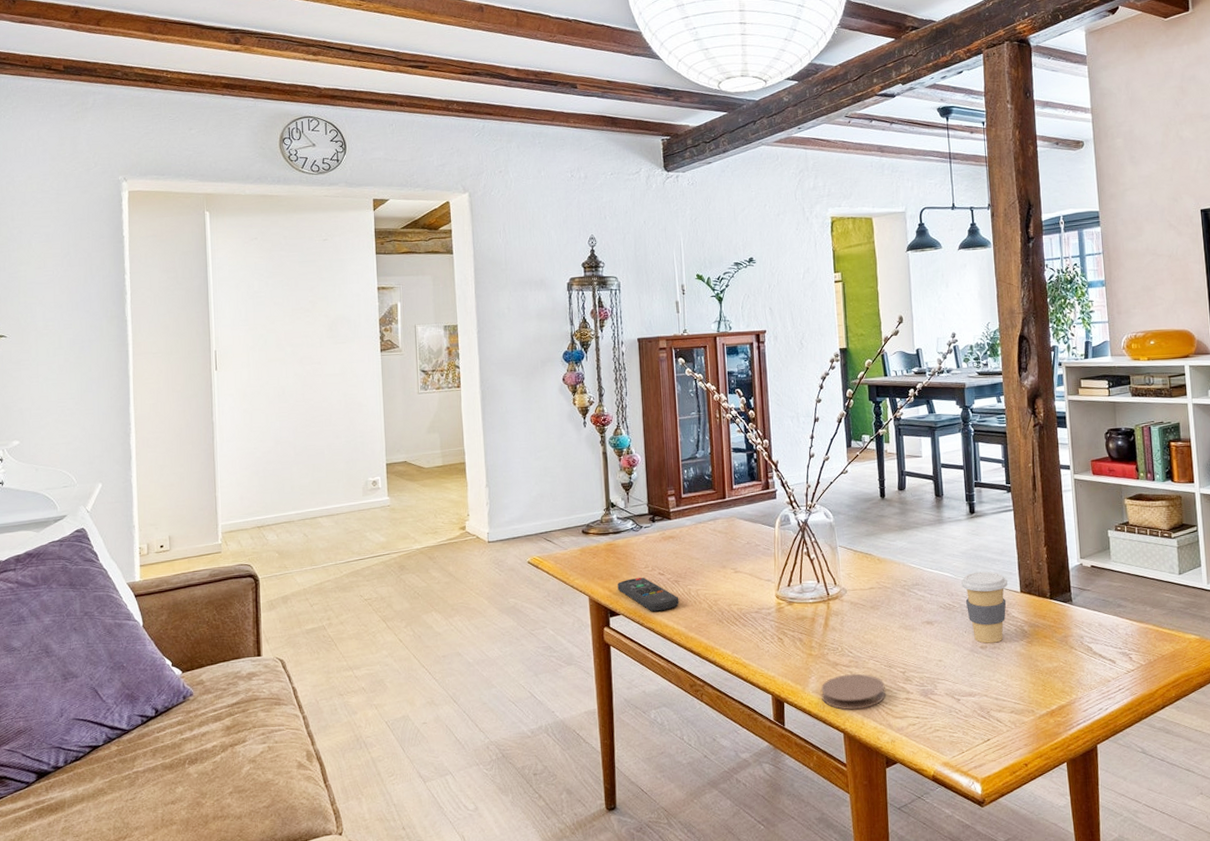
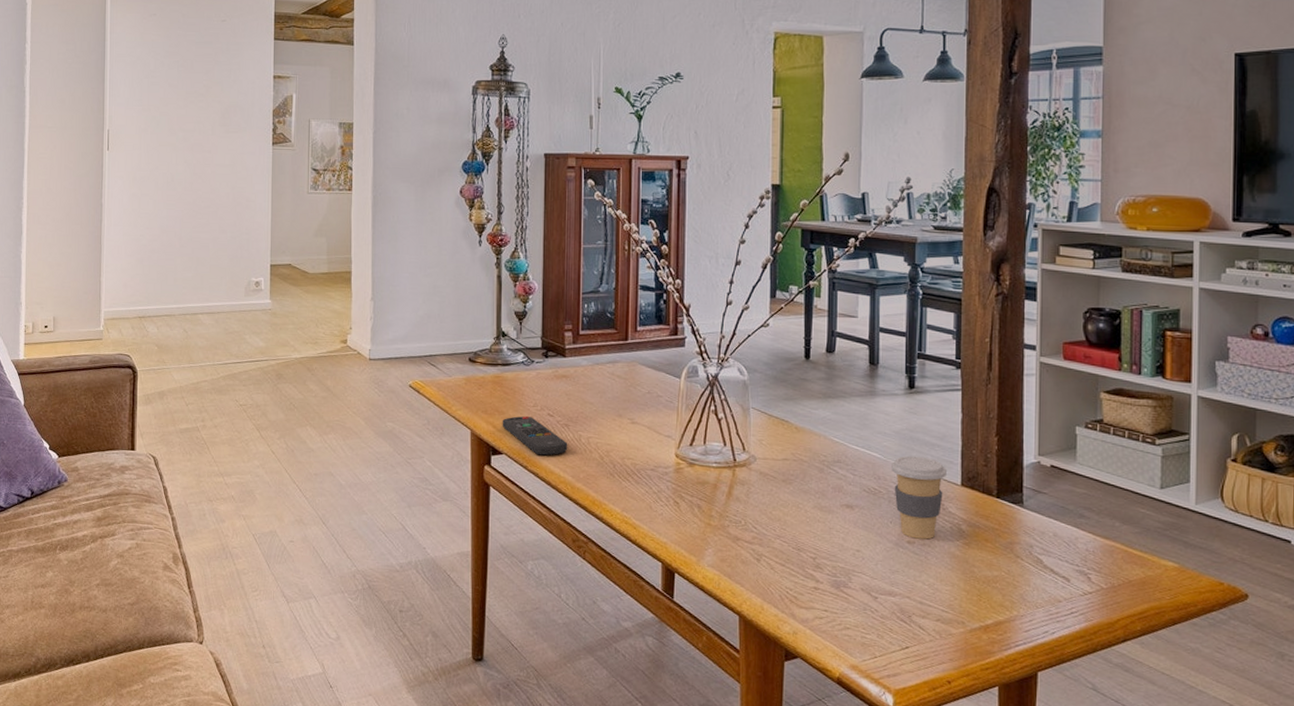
coaster: present [821,673,886,710] -> none [718,551,791,593]

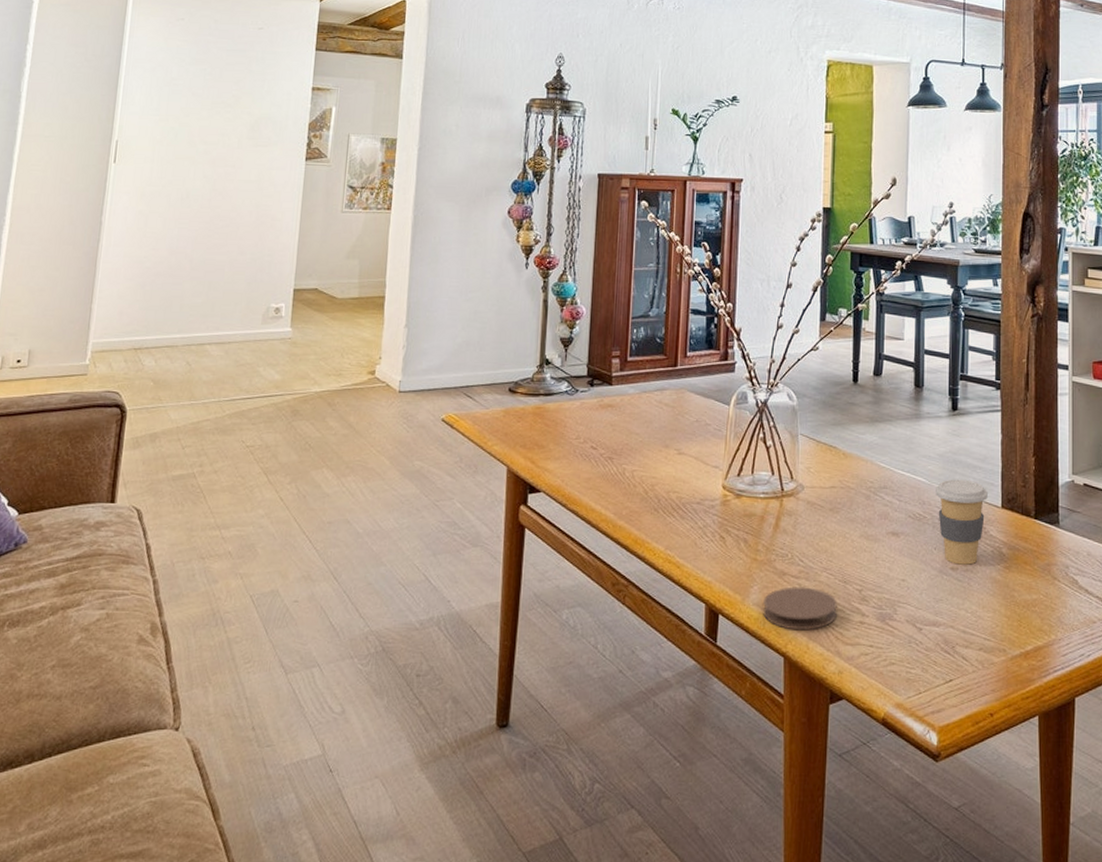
remote control: present [502,416,568,456] -> none [541,450,611,492]
coaster: none [718,551,791,593] -> present [763,586,837,631]

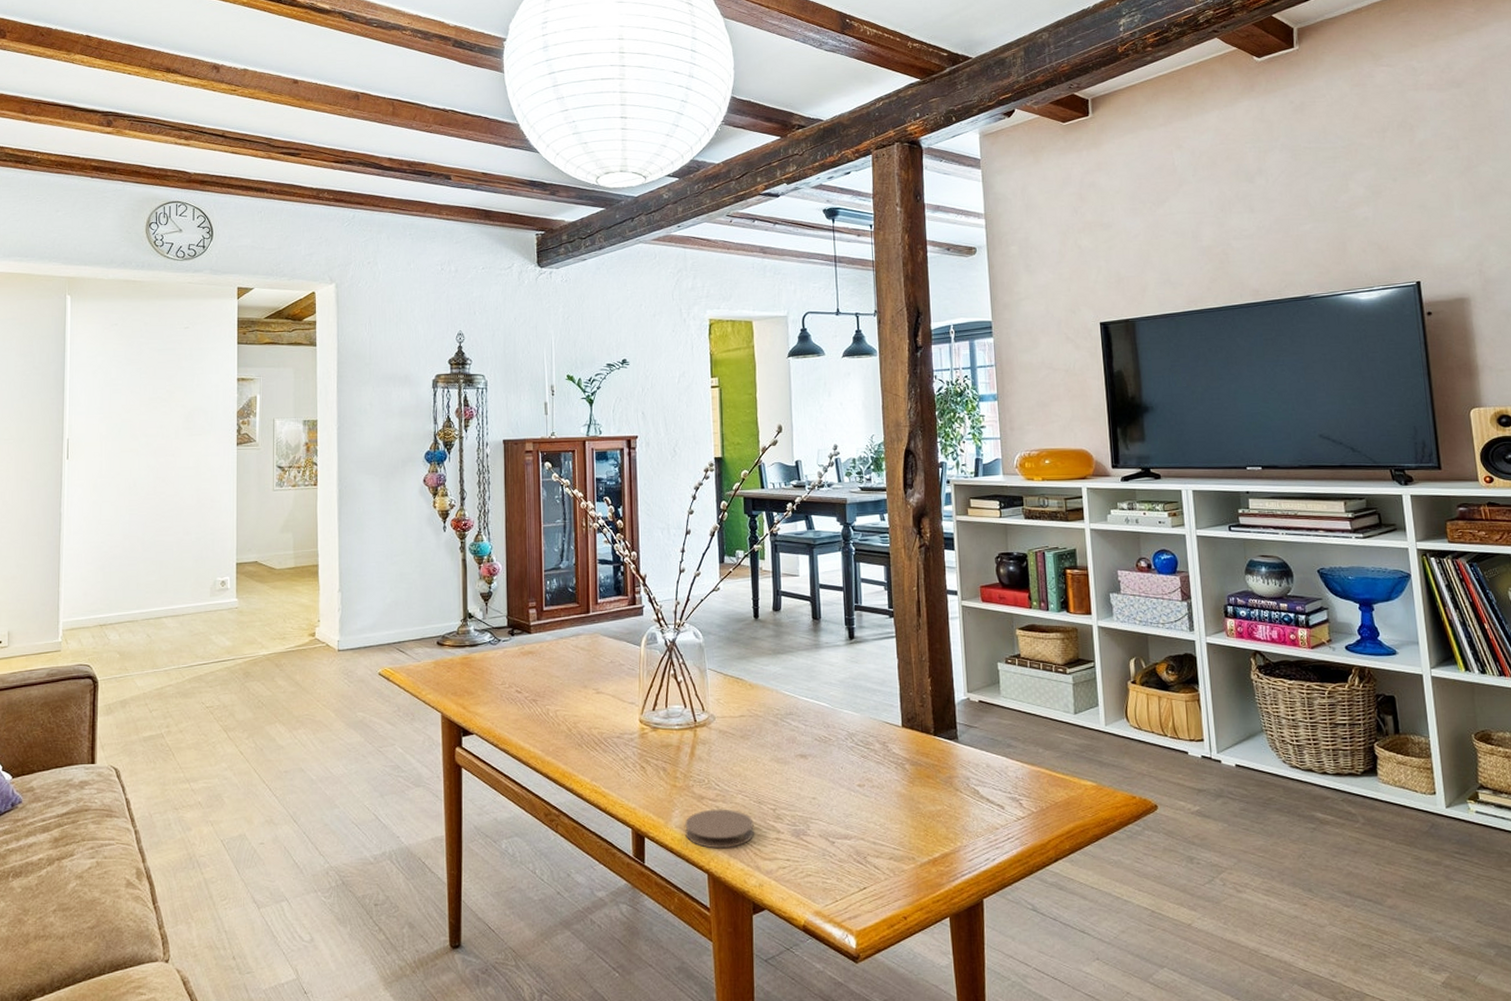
coffee cup: present [936,479,988,565] -> none [839,702,888,782]

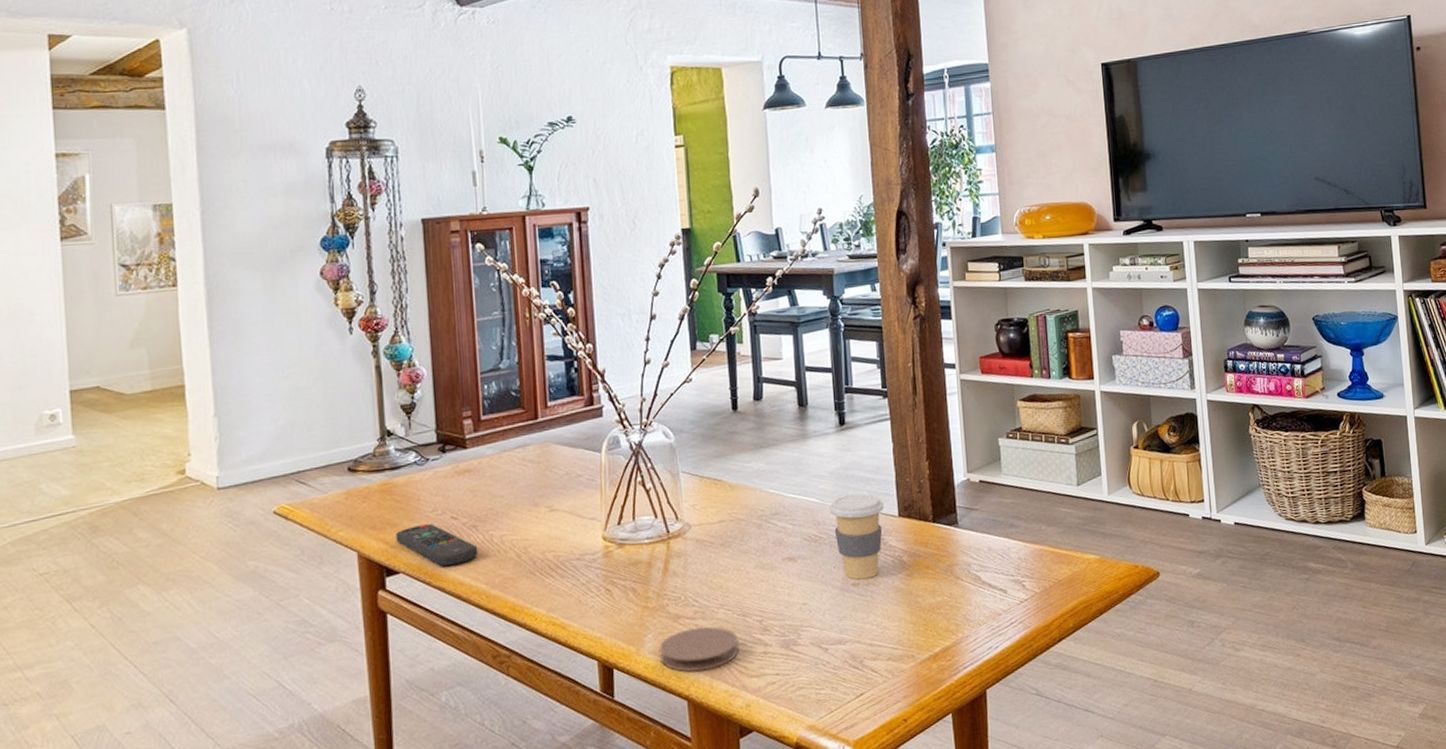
remote control: none [471,695,537,733] -> present [395,524,478,567]
coffee cup: none [839,702,888,782] -> present [829,493,884,580]

